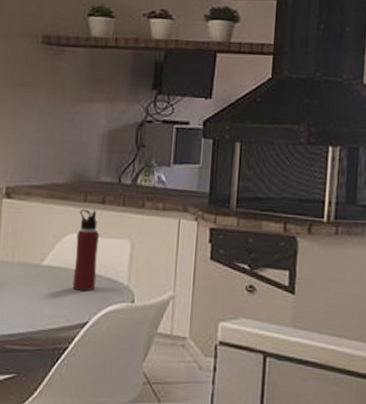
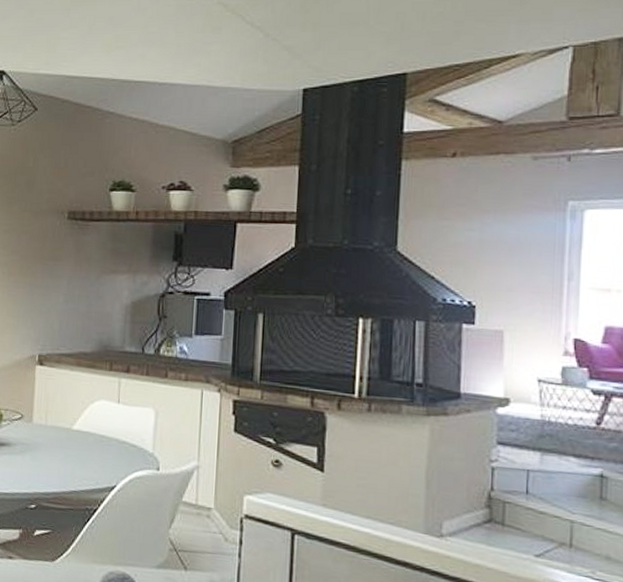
water bottle: present [72,209,100,292] -> none [100,377,125,457]

